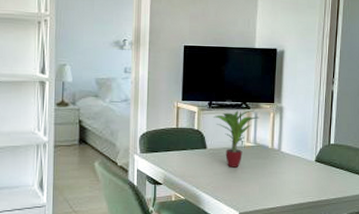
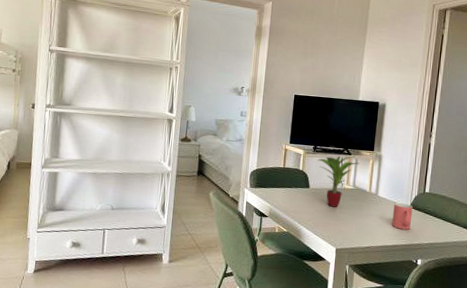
mug: none [297,157,318,186] -> present [392,202,413,230]

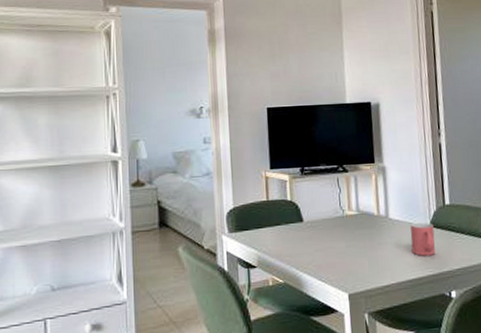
potted plant: present [317,155,359,207] -> none [308,172,360,242]

